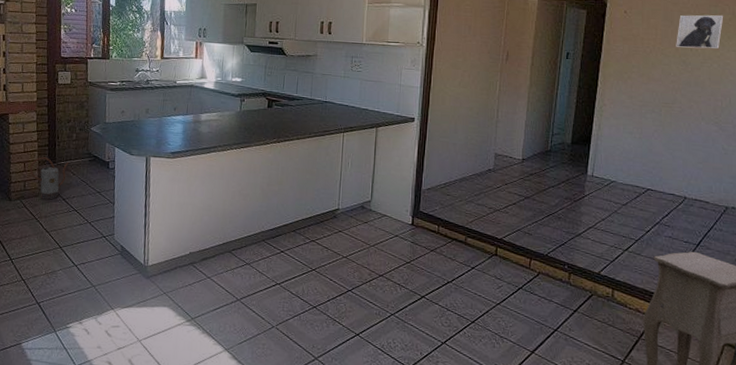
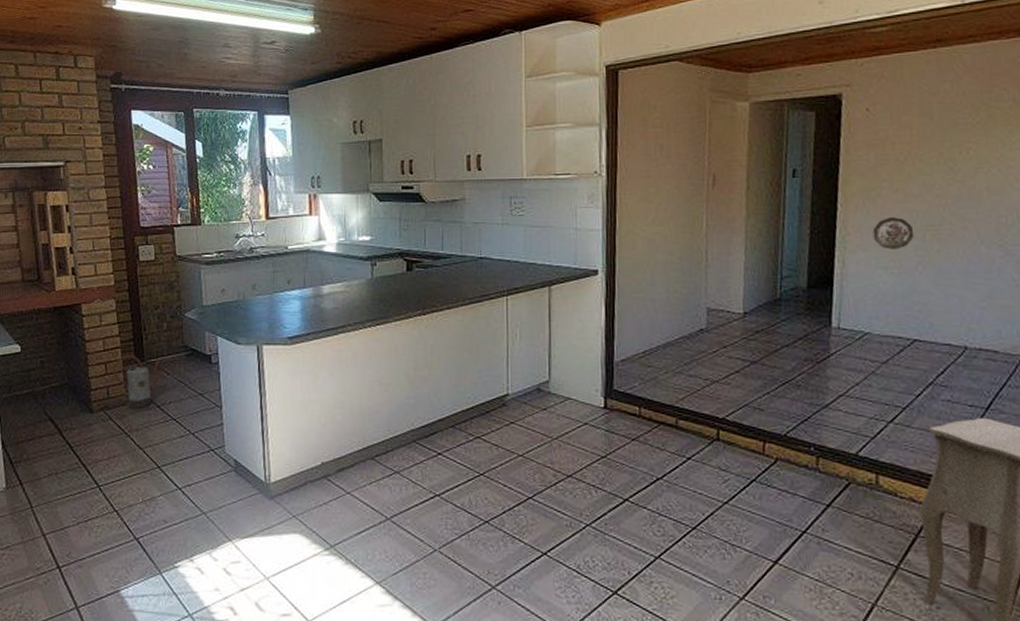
decorative plate: none [623,95,653,120] -> present [872,217,914,250]
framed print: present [676,15,724,49] -> none [938,102,1002,150]

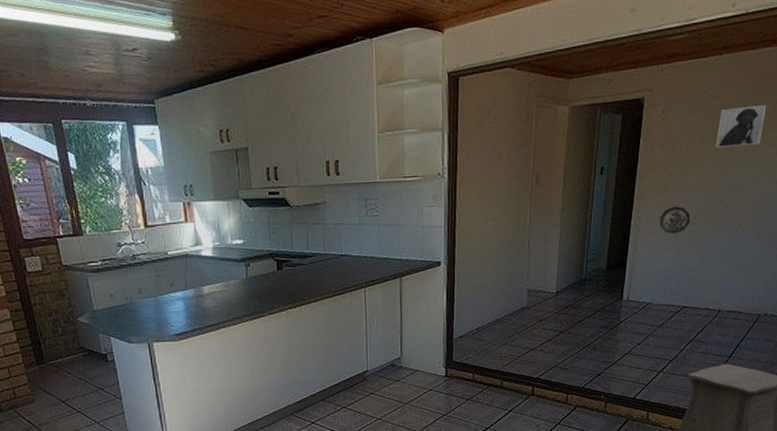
watering can: present [113,355,161,408] -> none [16,358,61,405]
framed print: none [938,102,1002,150] -> present [716,104,767,147]

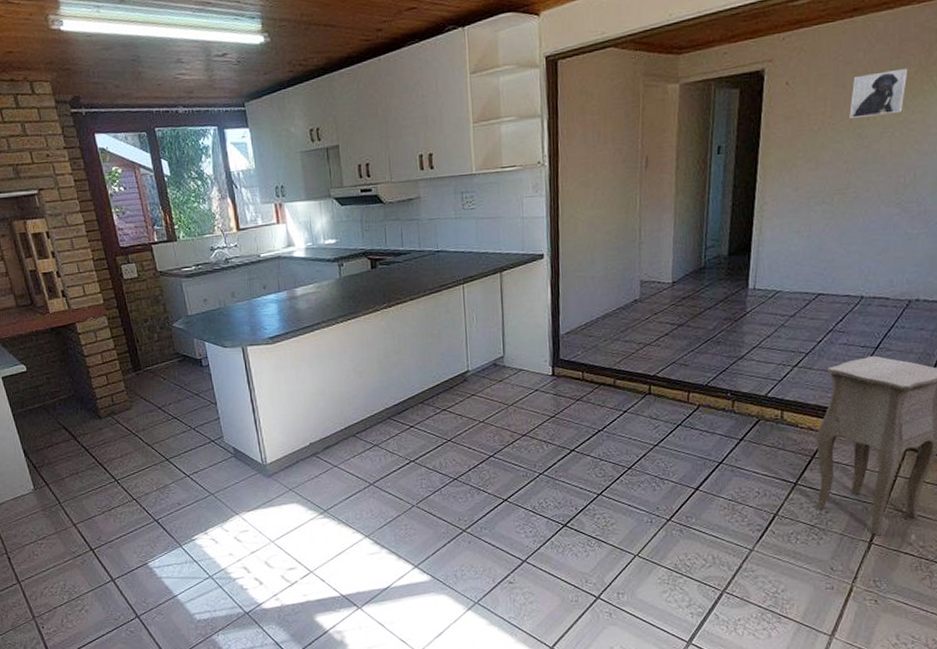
decorative plate: present [659,206,691,234] -> none [787,184,823,215]

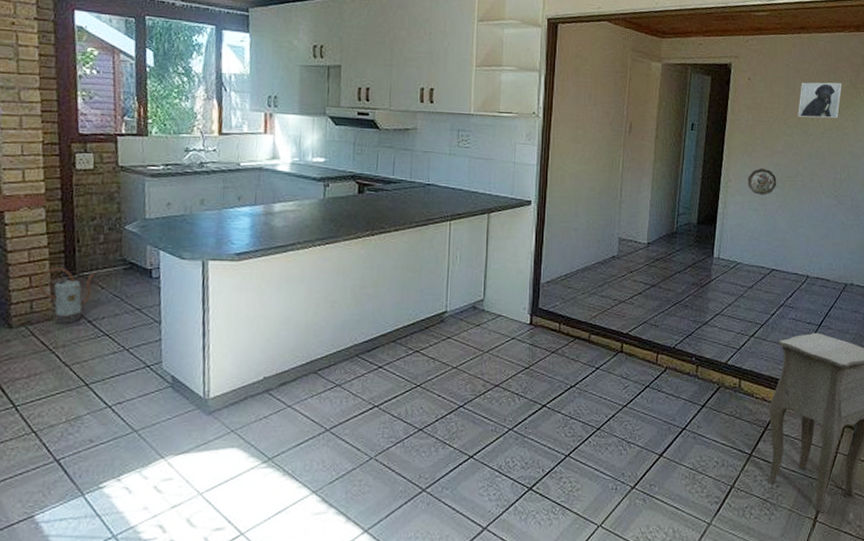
watering can: none [113,365,157,412] -> present [38,267,95,324]
decorative plate: none [787,184,823,215] -> present [748,168,777,195]

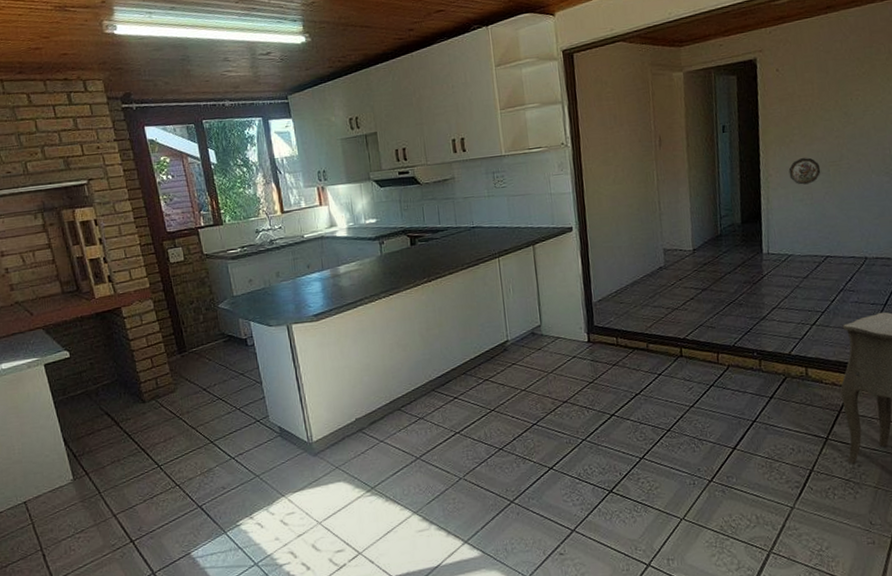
watering can: present [38,267,95,324] -> none [158,347,202,394]
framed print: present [798,82,842,118] -> none [834,55,881,99]

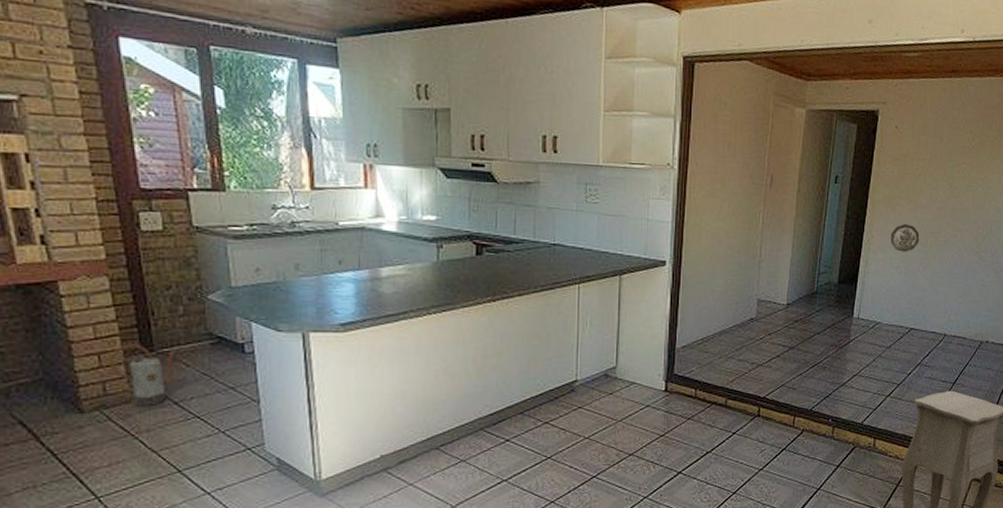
watering can: none [158,347,202,394] -> present [110,344,177,406]

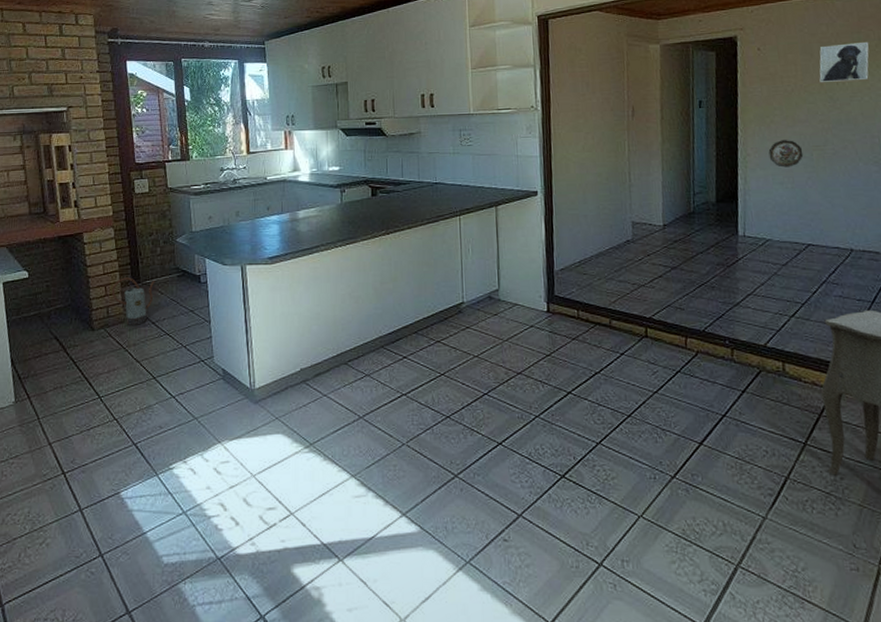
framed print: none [944,131,990,171] -> present [819,41,869,82]

